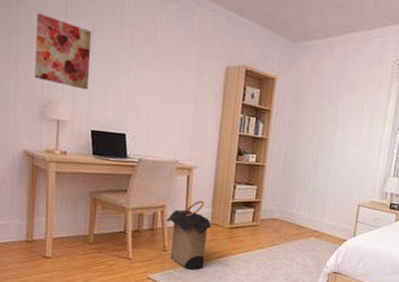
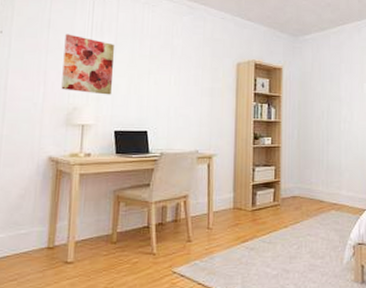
laundry hamper: present [166,200,212,270] -> none [189,186,235,258]

